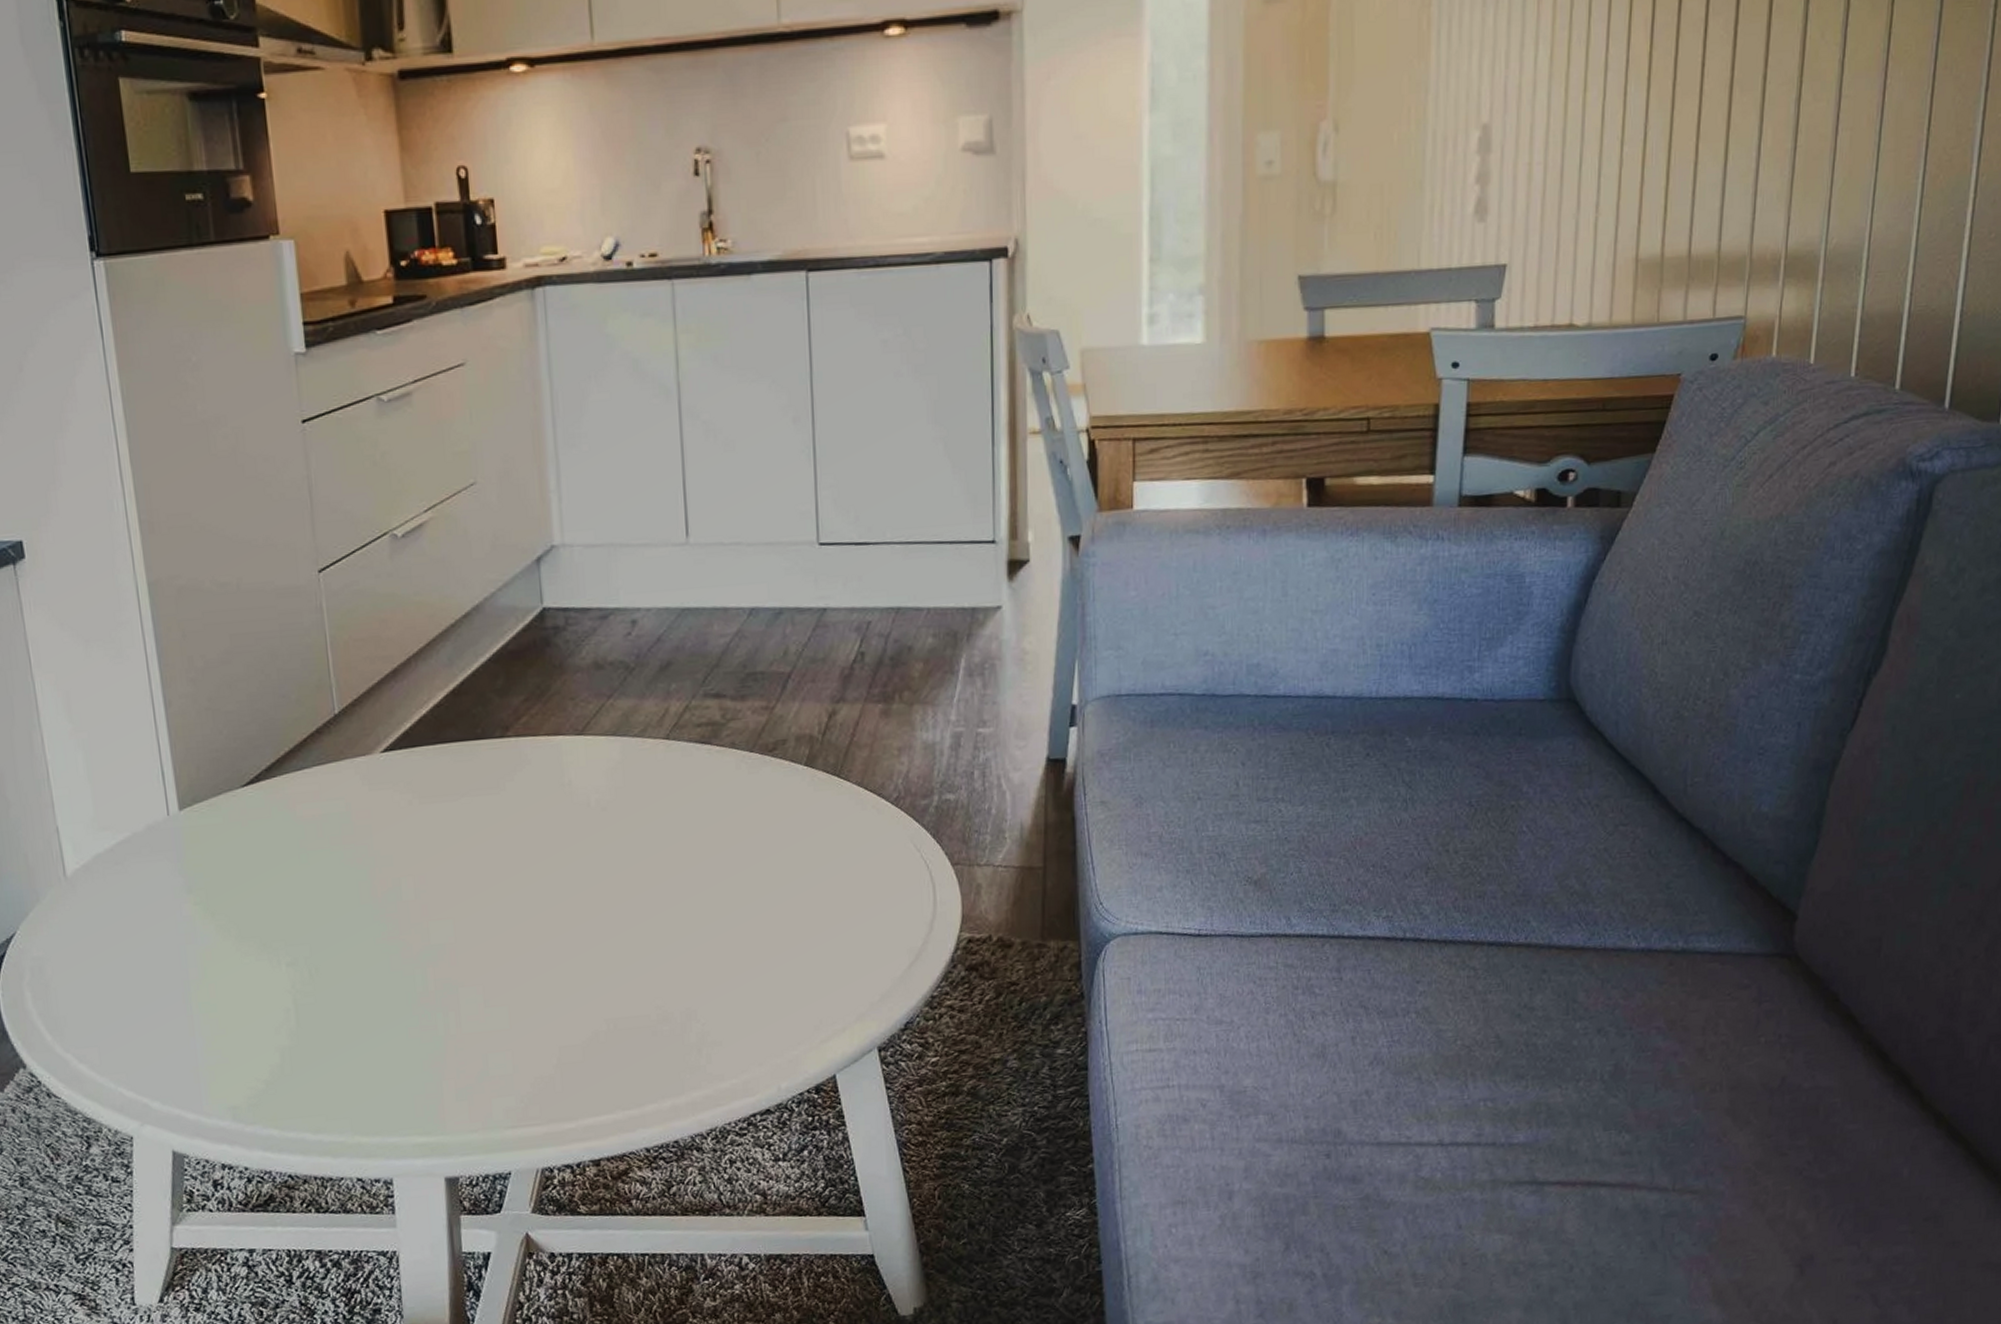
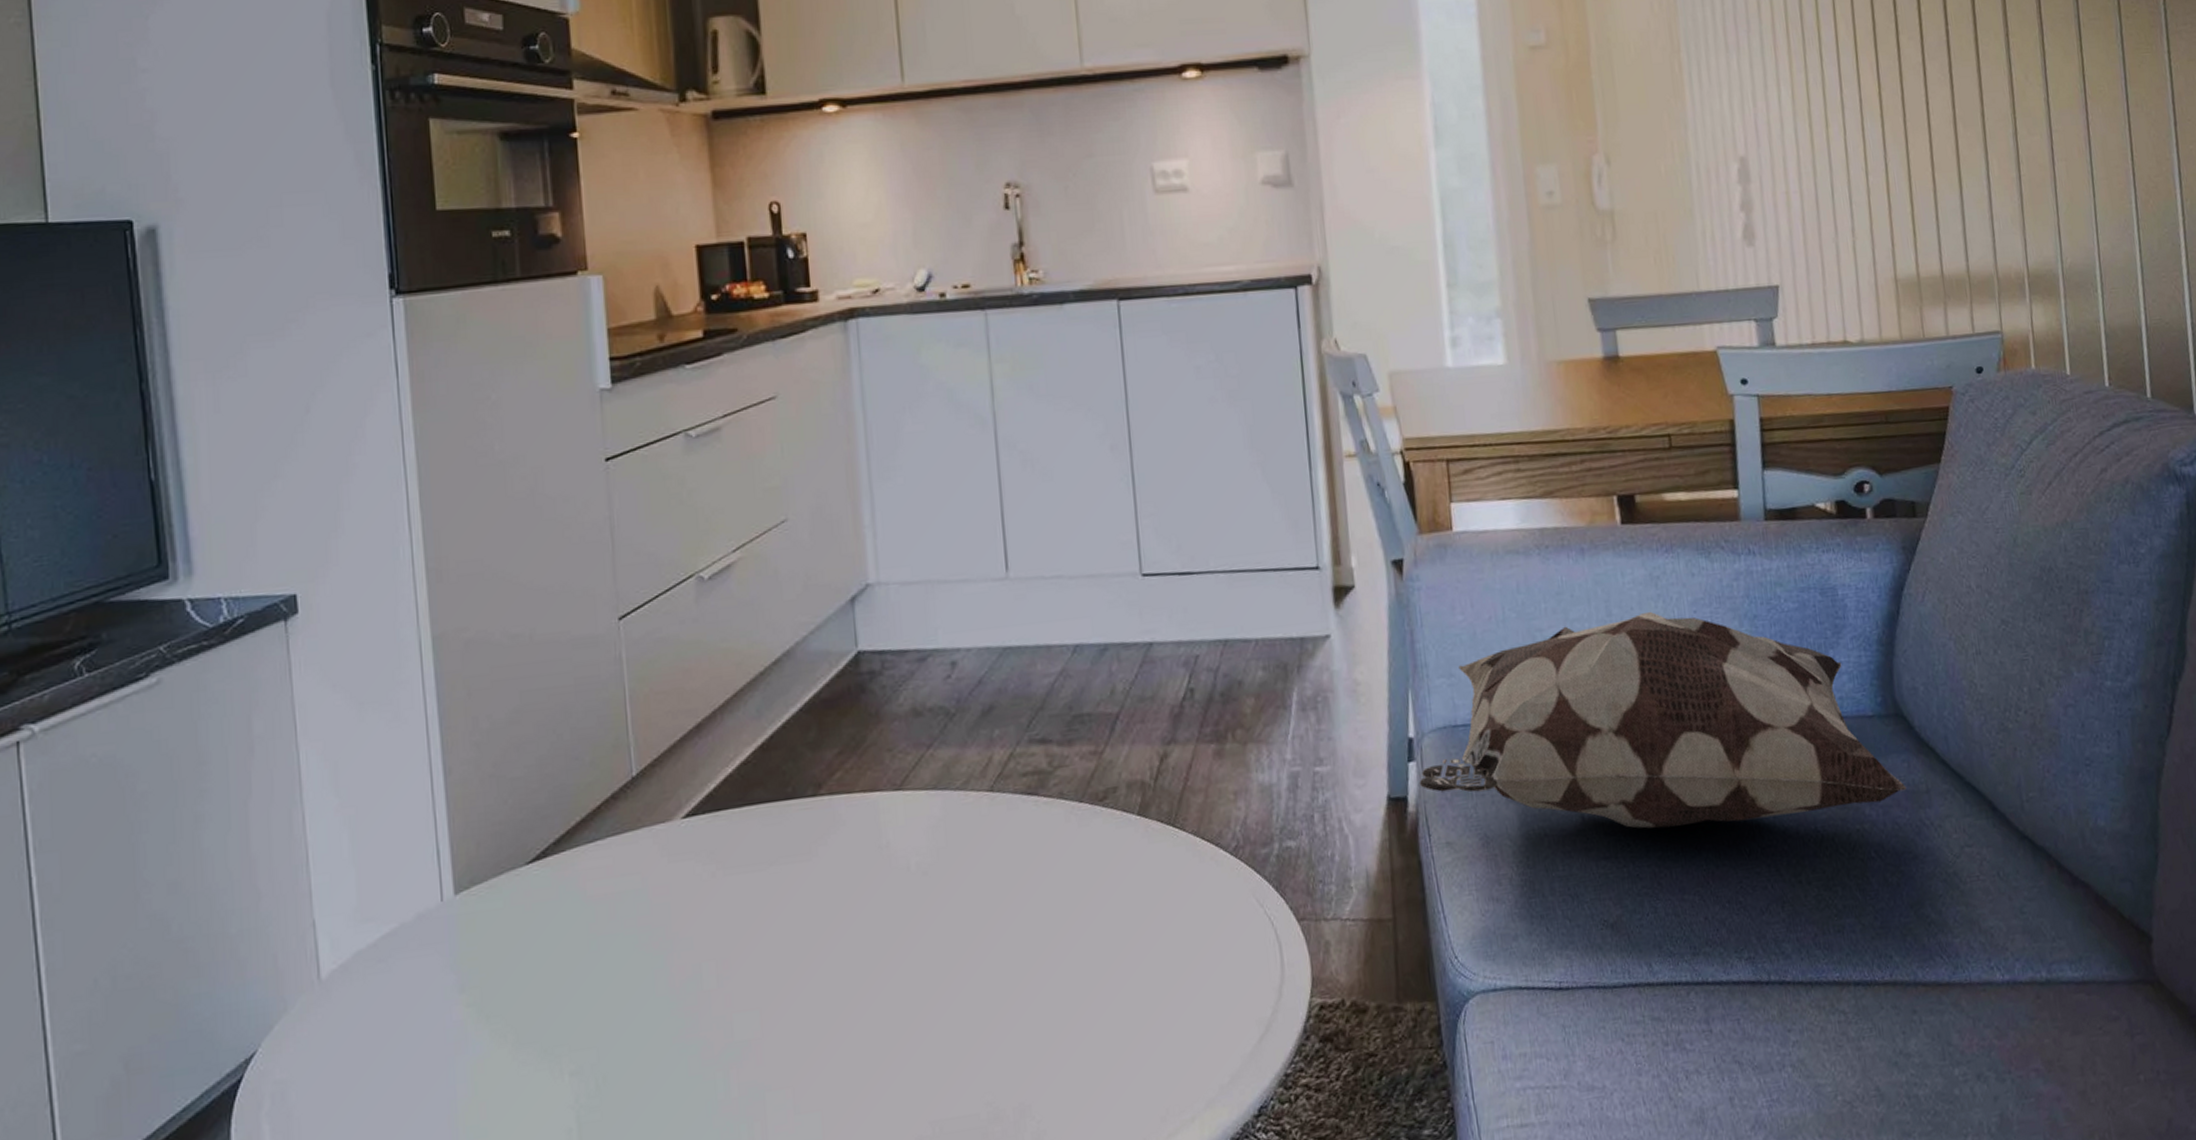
decorative pillow: none [1078,592,1568,797] -> present [1419,611,1907,829]

